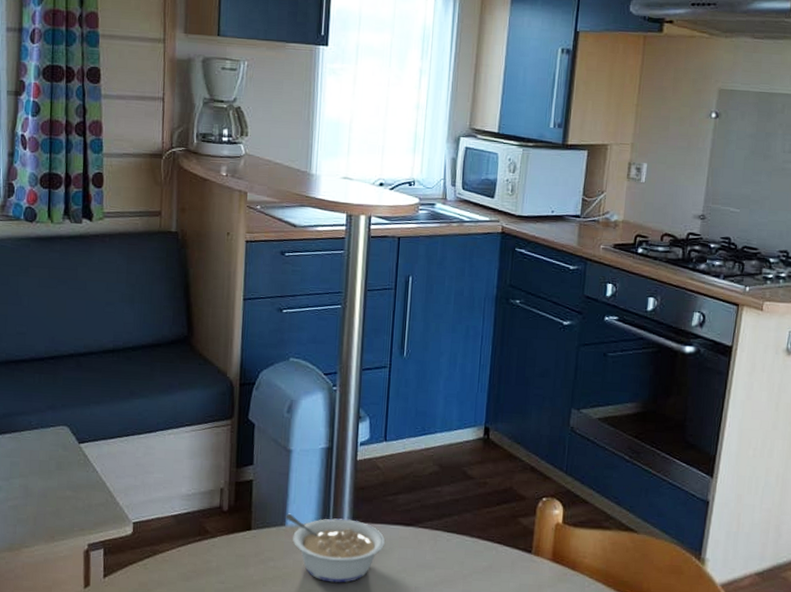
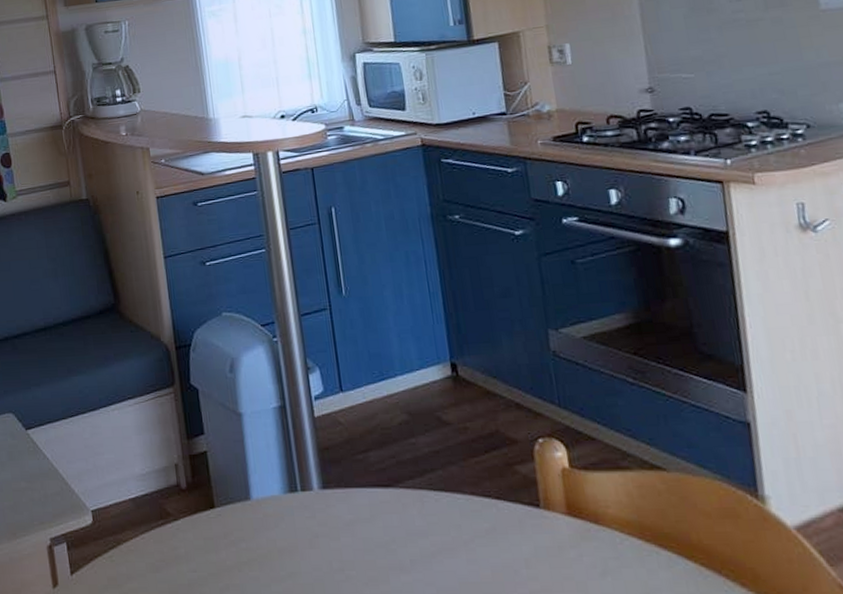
legume: present [285,513,385,583] -> none [248,485,365,562]

